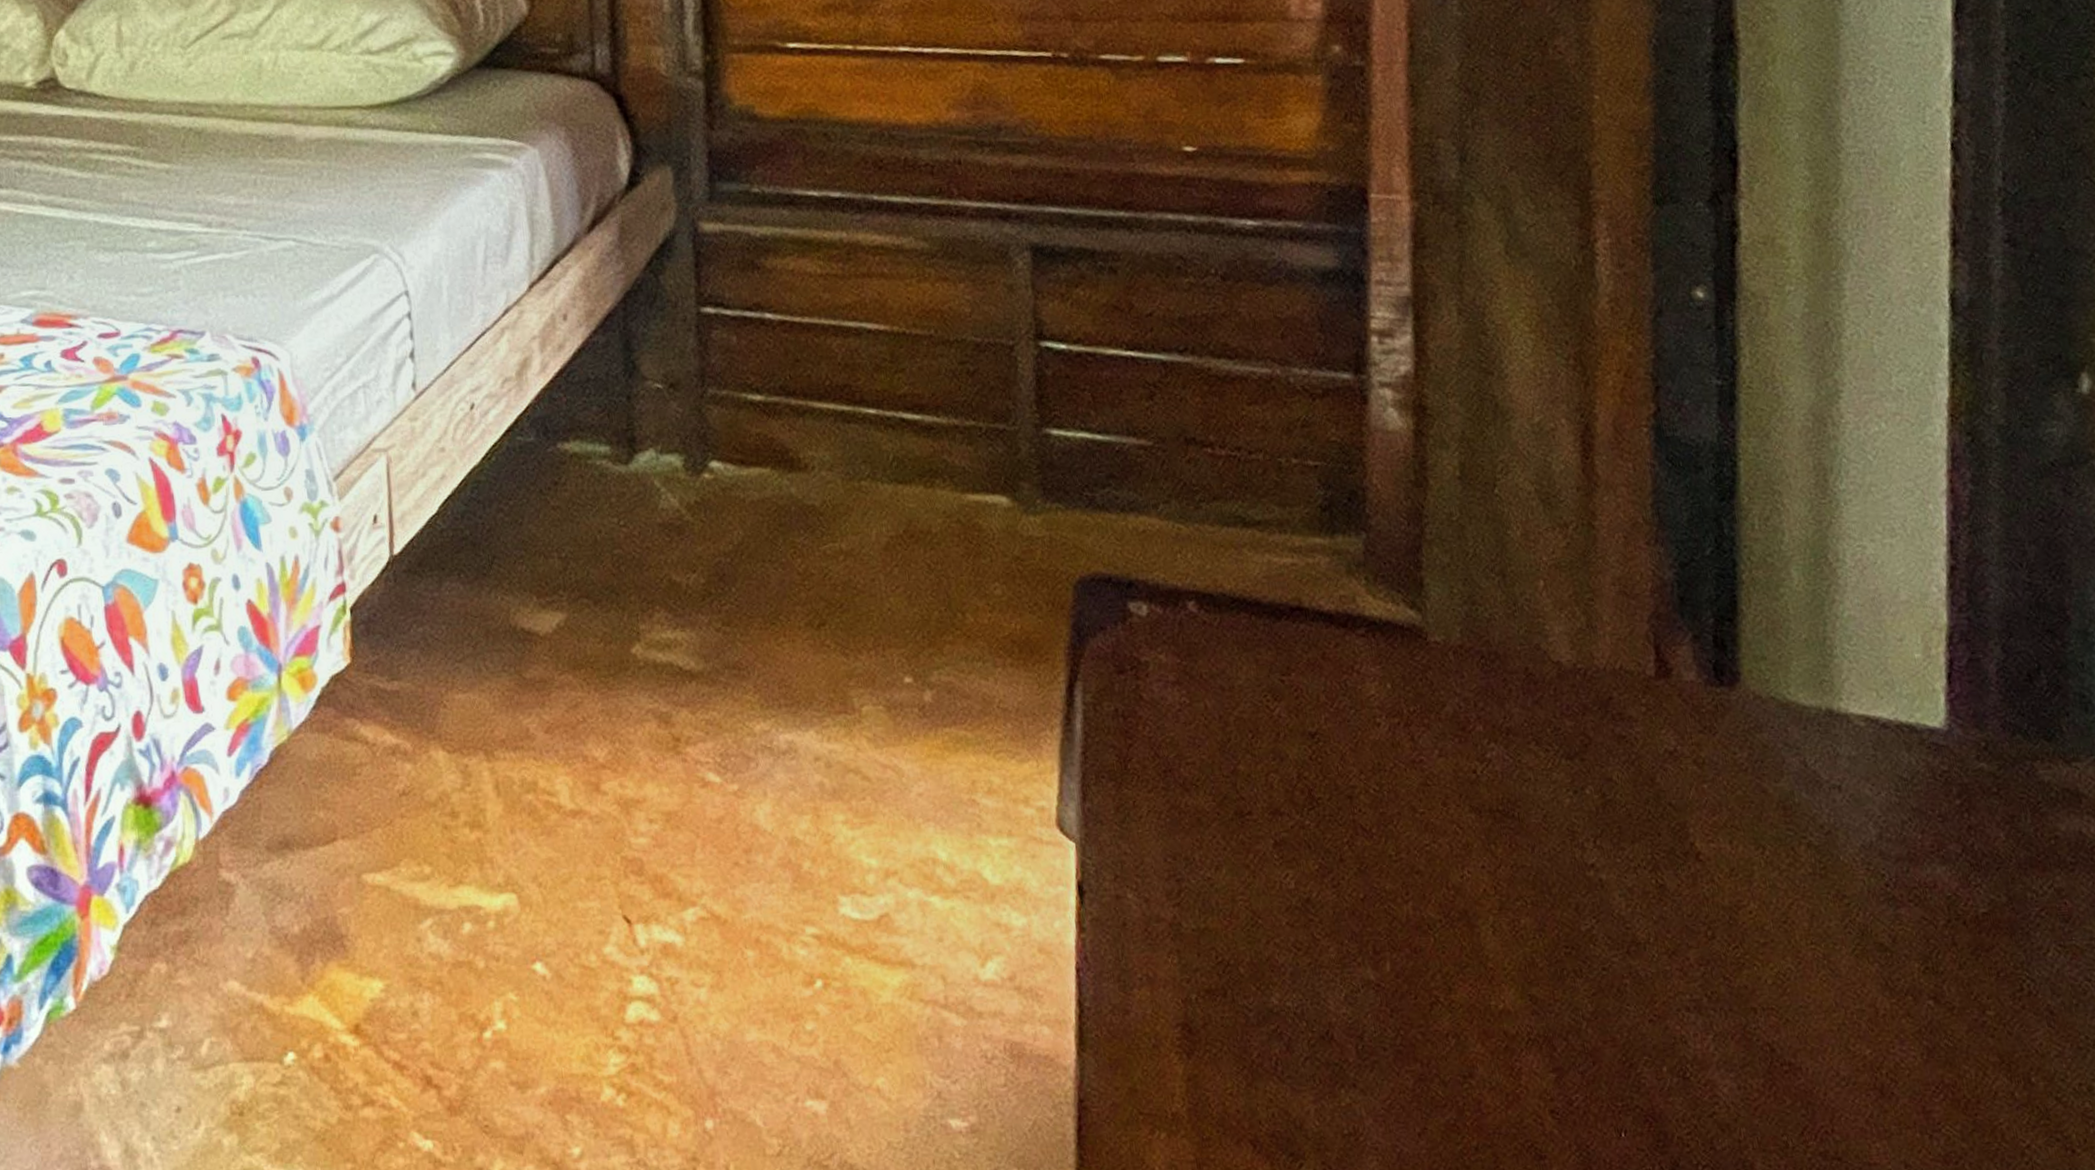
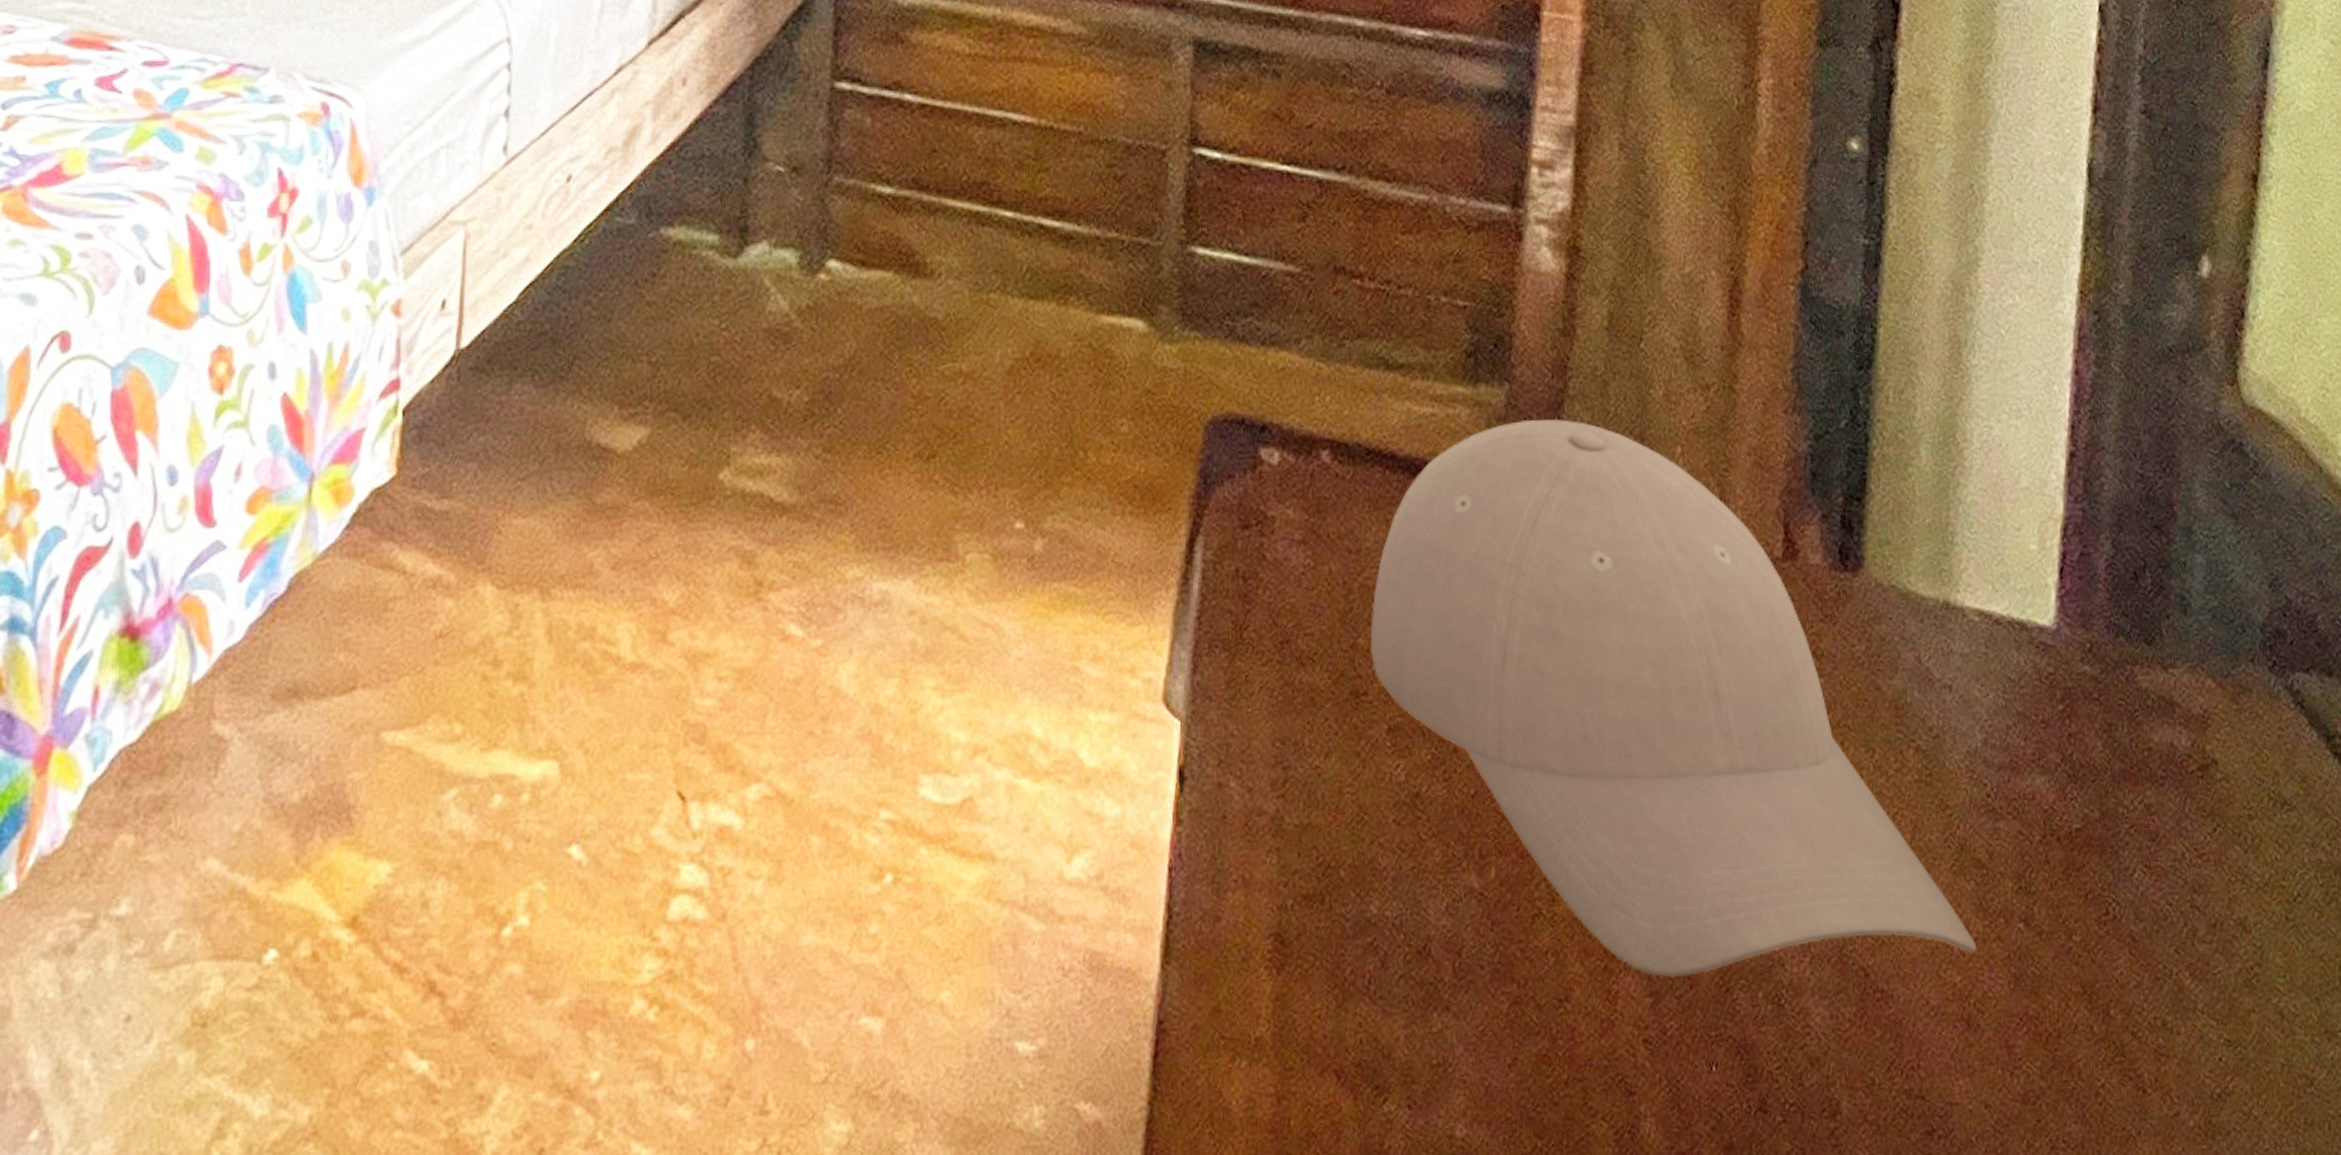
baseball cap: none [1249,561,1886,1055] -> present [1370,418,1977,978]

